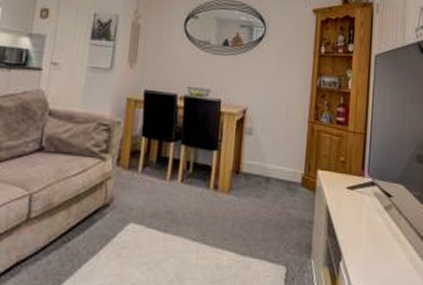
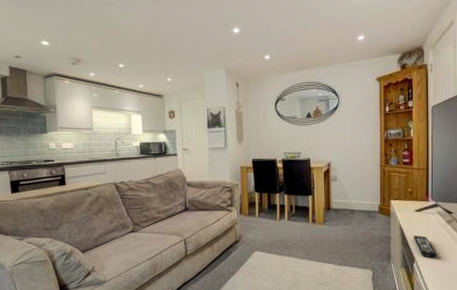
remote control: none [341,222,371,256] -> present [413,235,437,258]

